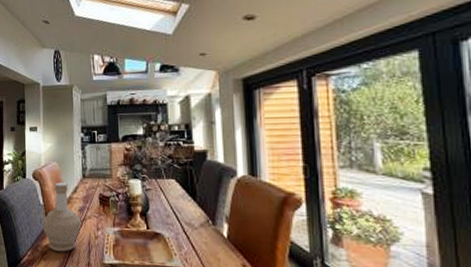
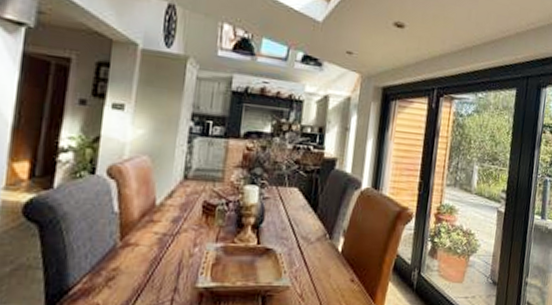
bottle: present [42,182,82,252] -> none [112,183,174,276]

